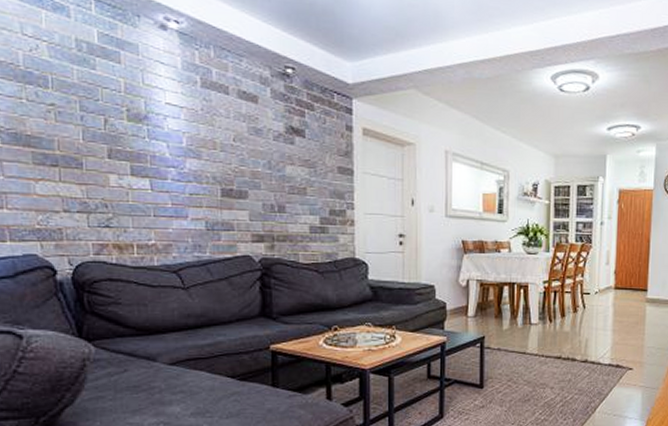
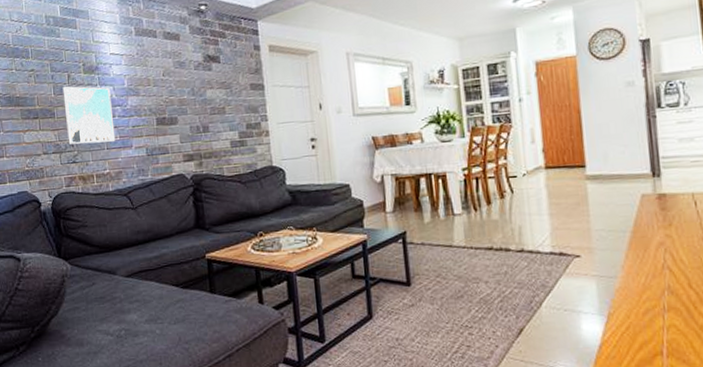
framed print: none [96,132,166,208] -> present [62,86,116,144]

